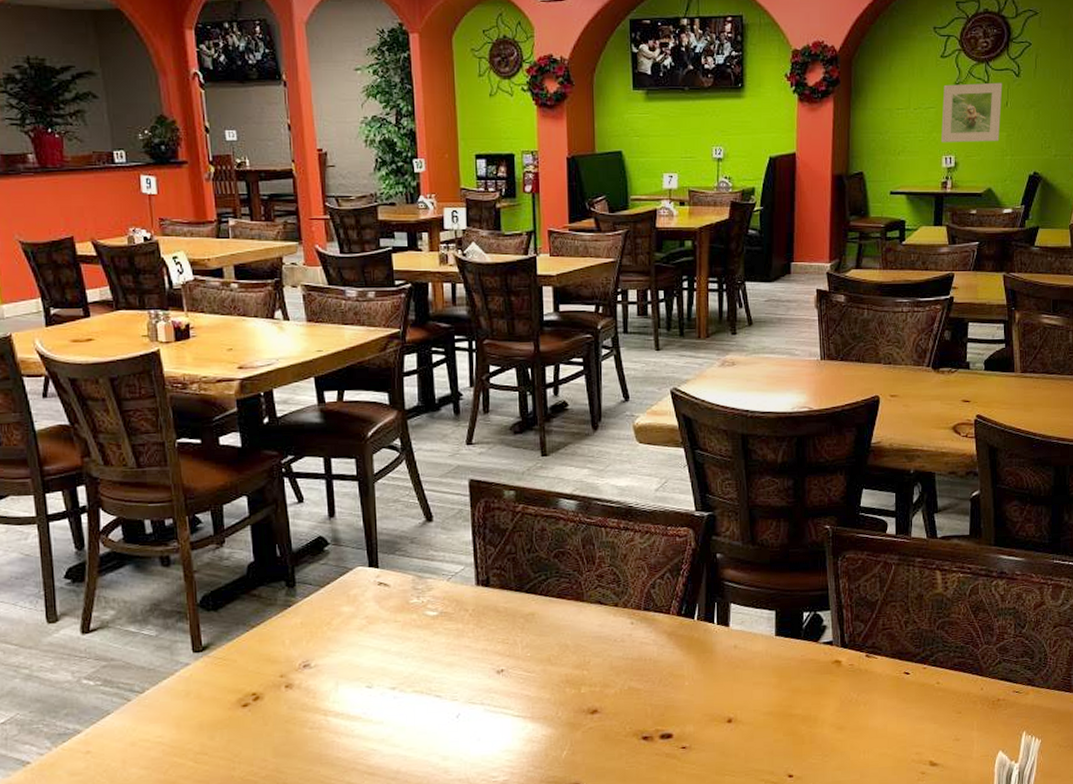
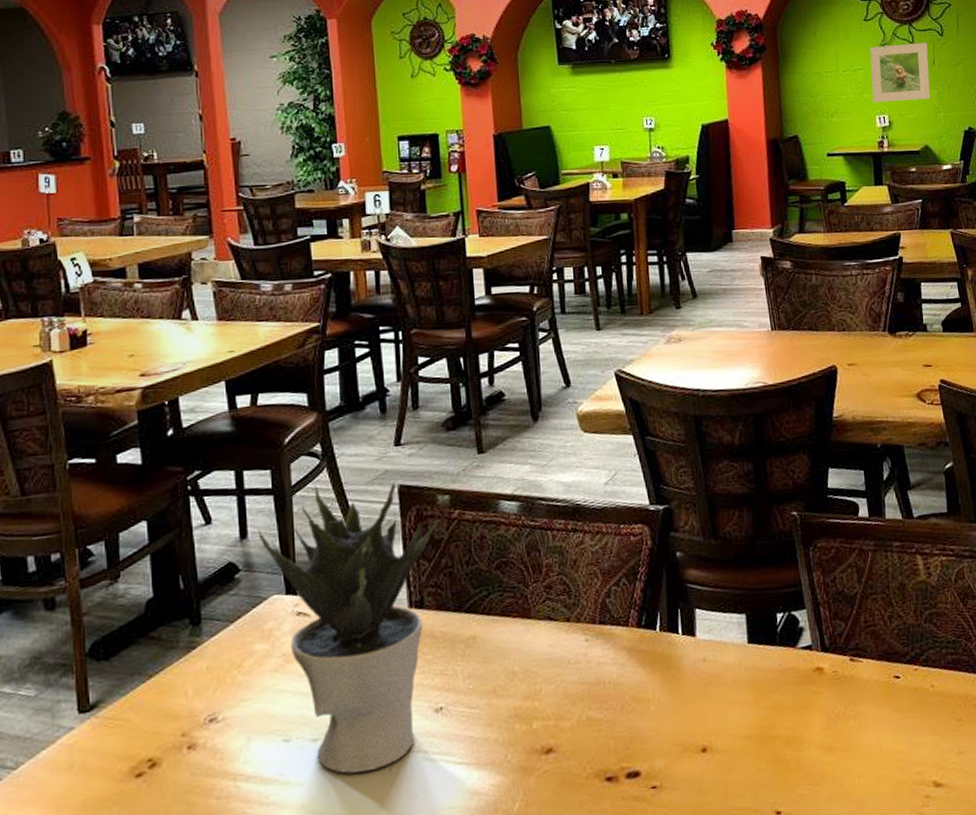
potted plant: none [344,474,504,717] -> present [258,482,438,774]

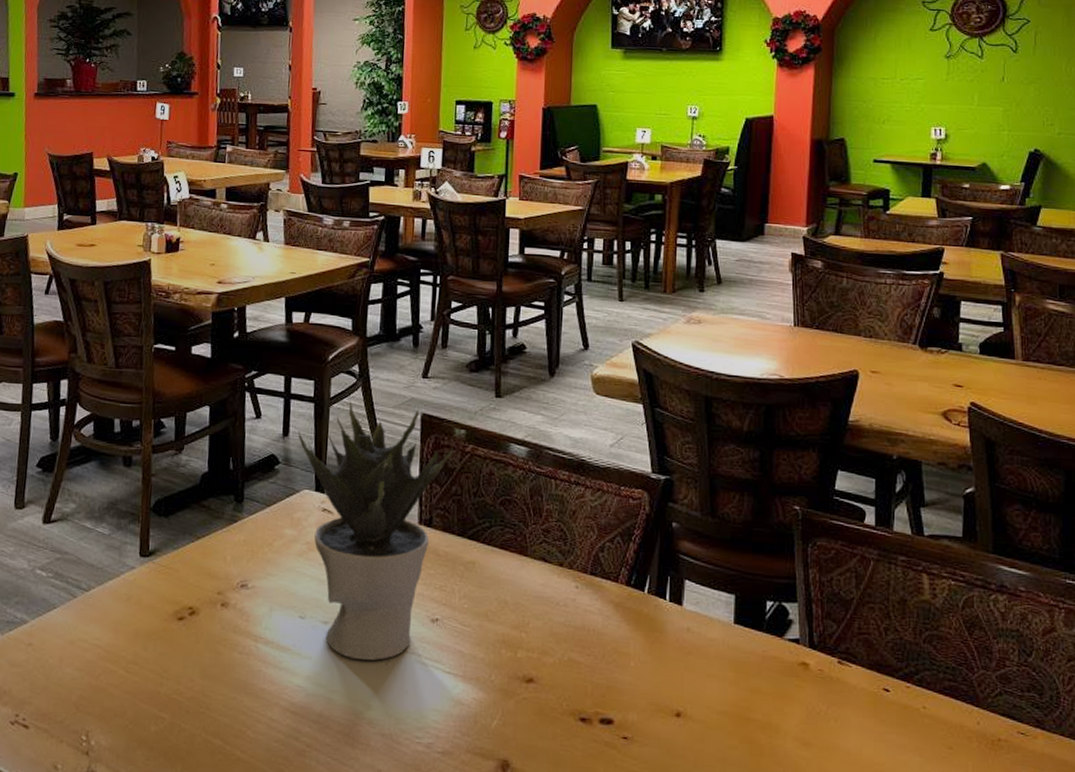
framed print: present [869,42,931,102] -> none [930,57,998,116]

